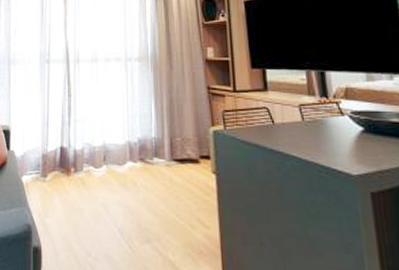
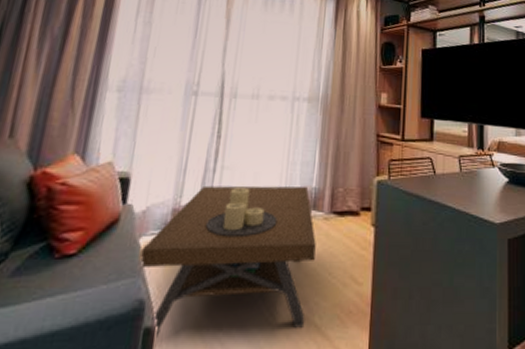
coffee table: none [24,135,162,262] -> present [139,185,316,337]

